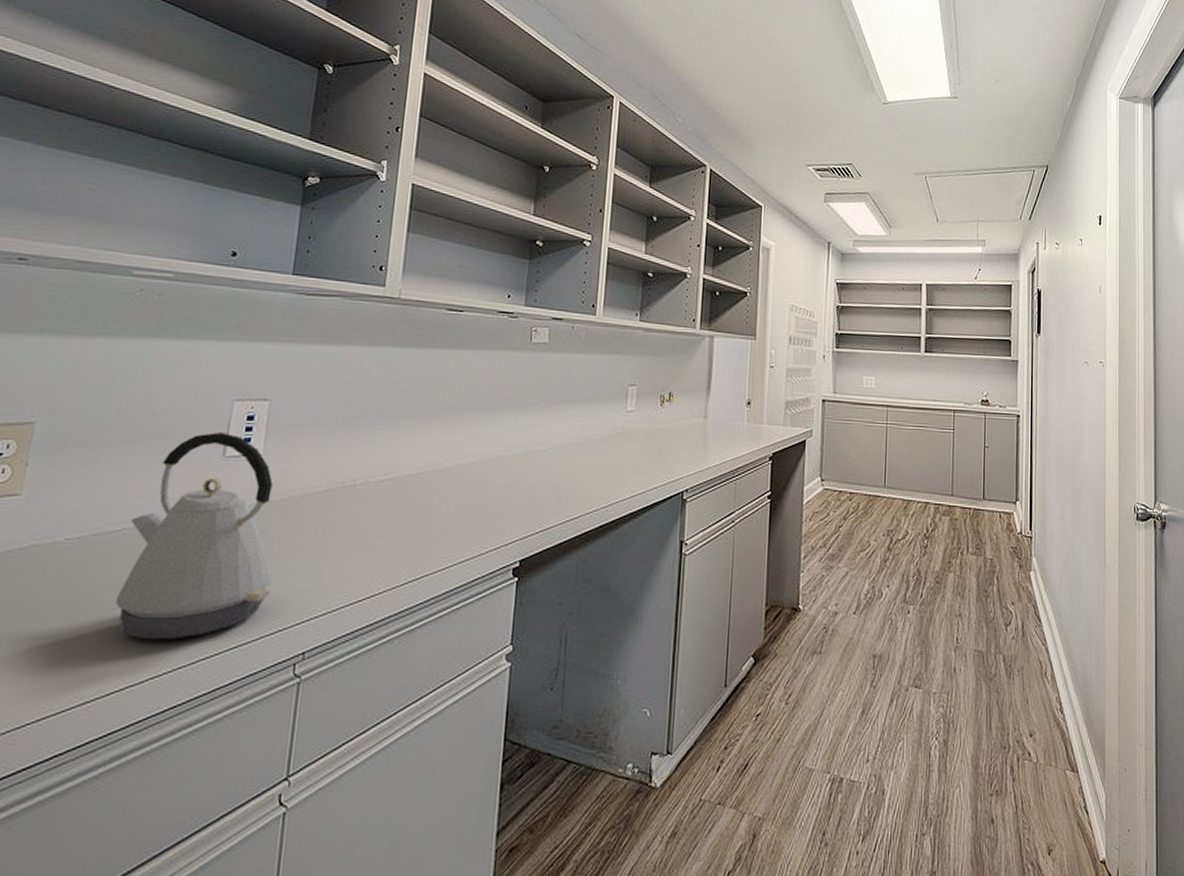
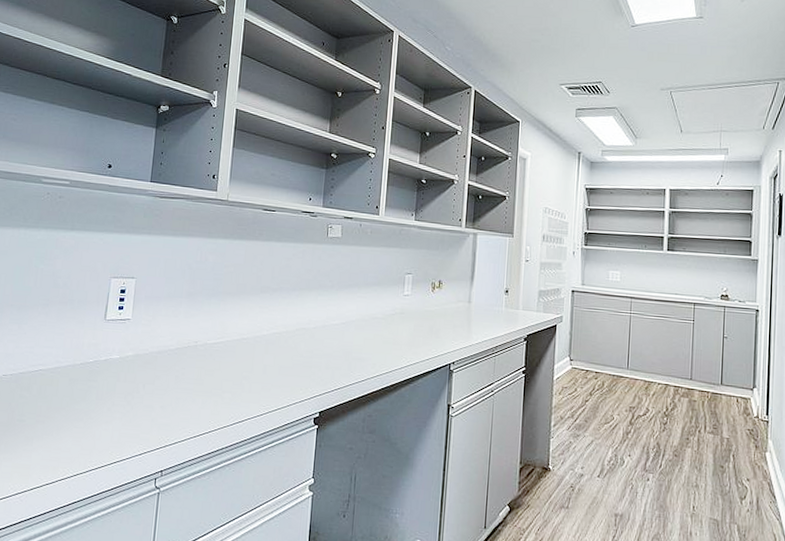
kettle: present [115,431,273,640] -> none [35,301,139,453]

